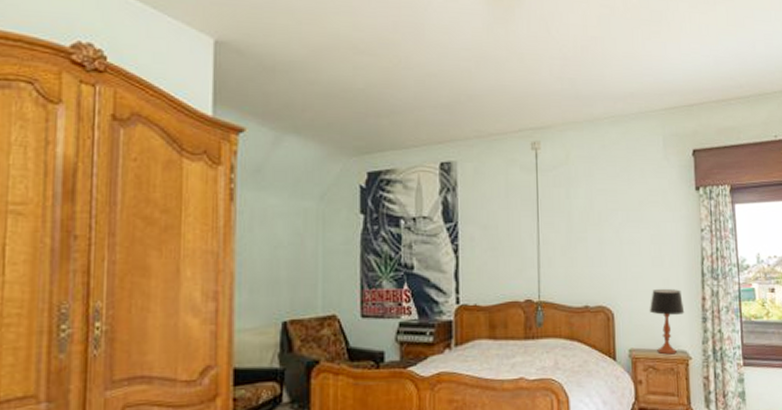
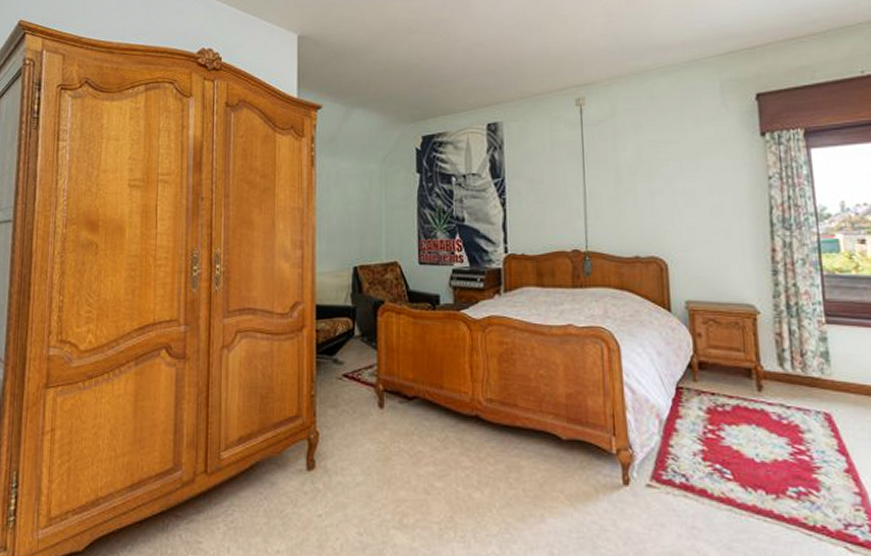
table lamp: present [650,289,685,355] -> none [709,240,751,308]

